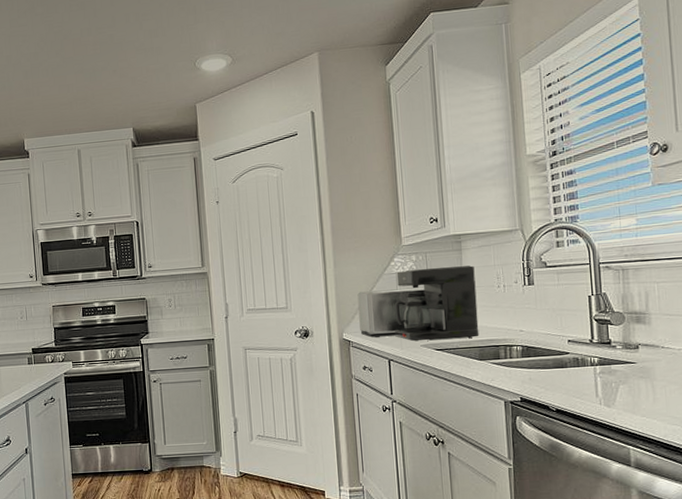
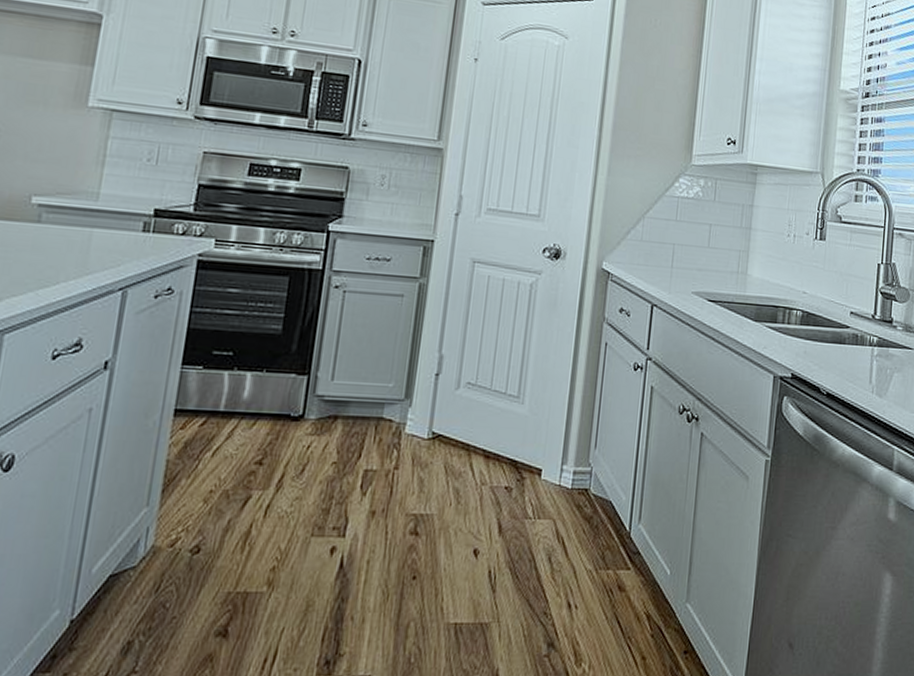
toaster: present [357,287,425,338] -> none [624,212,708,275]
coffee maker: present [394,265,479,342] -> none [663,195,766,292]

